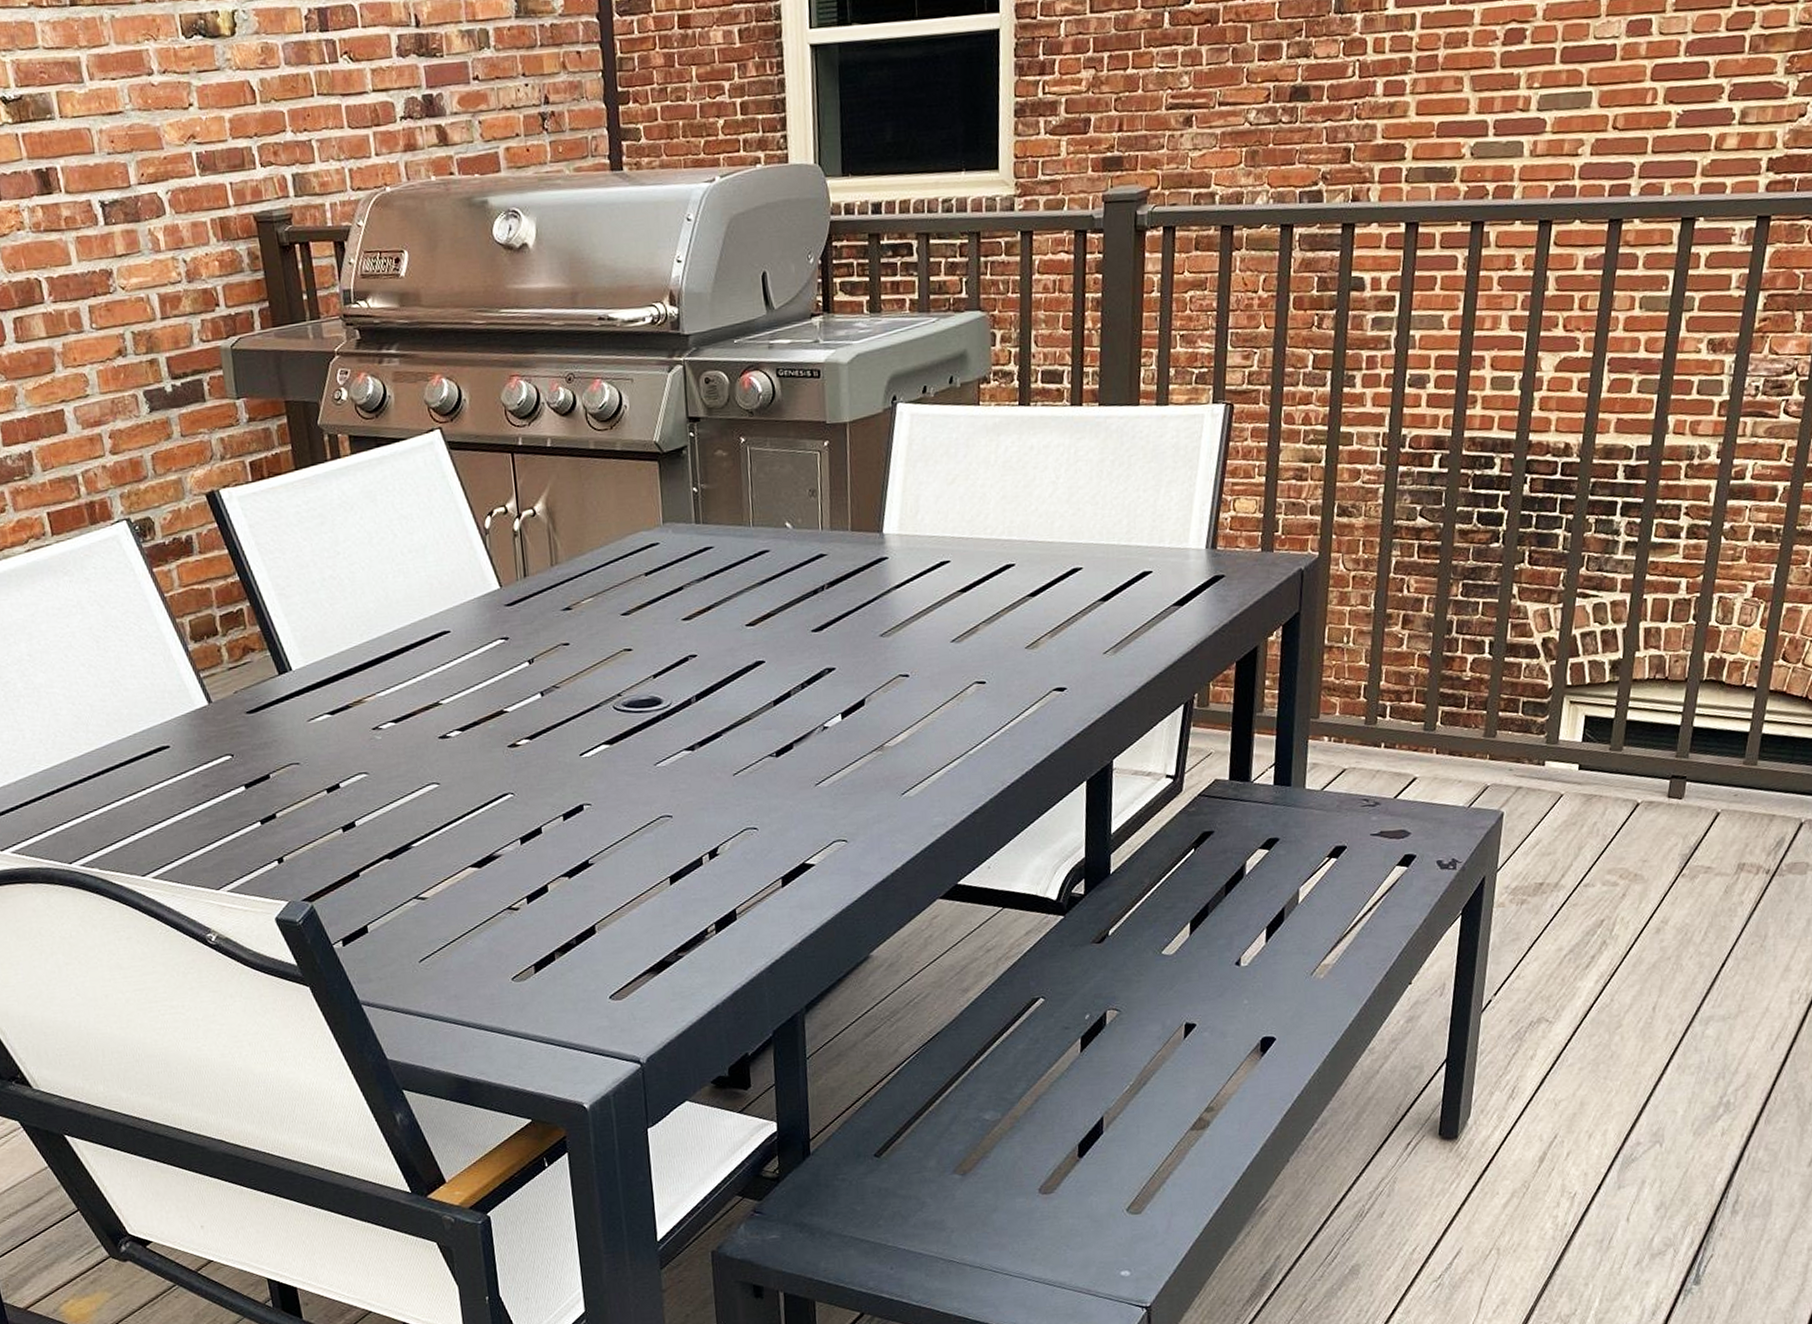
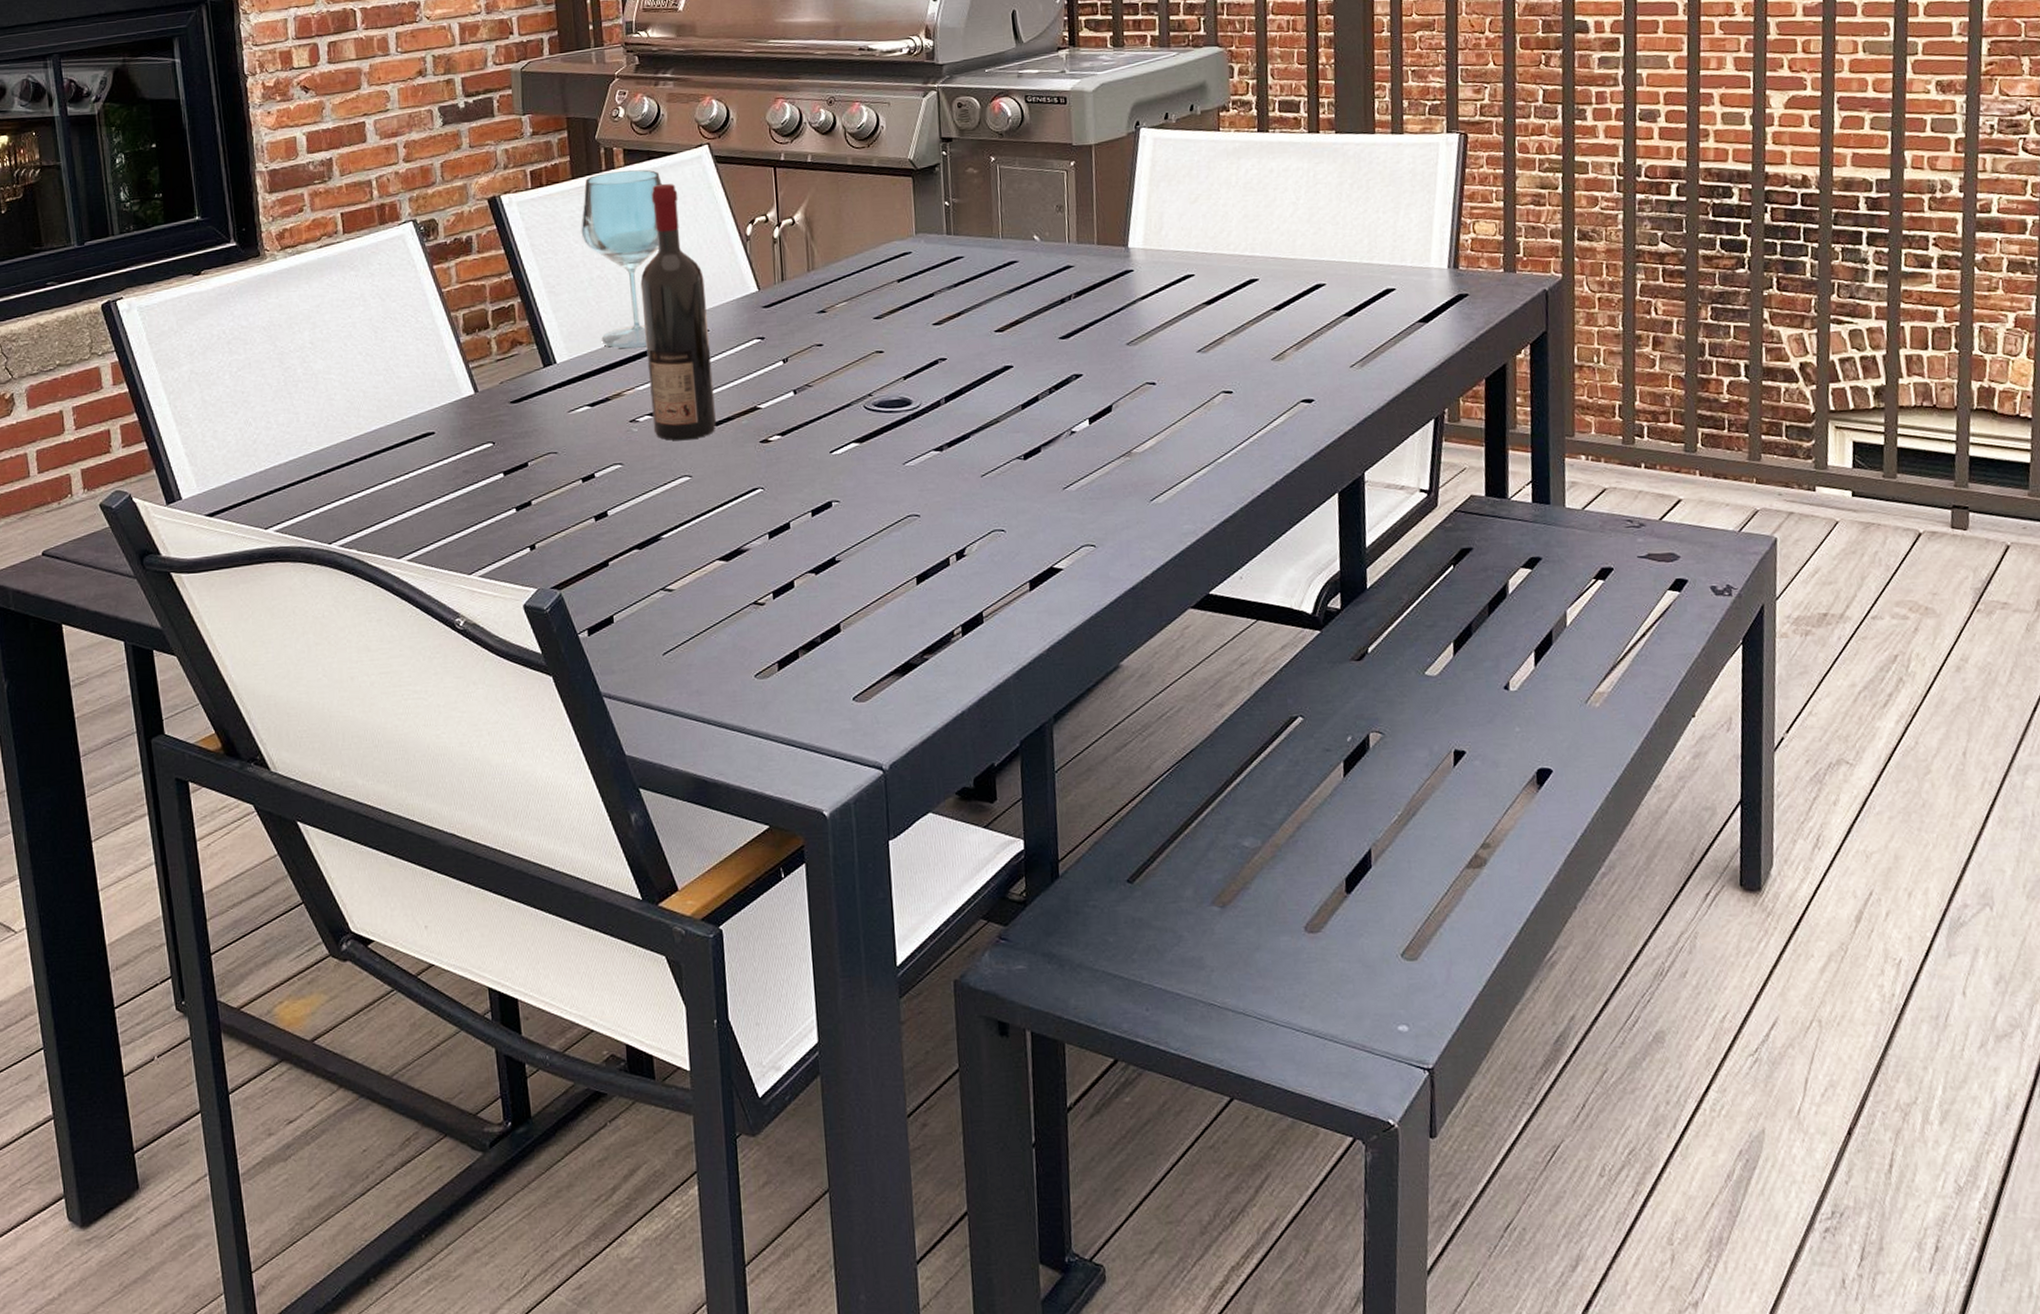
wine glass: none [307,458,393,653] -> present [580,169,662,349]
wine bottle: none [375,473,462,748] -> present [640,183,716,441]

